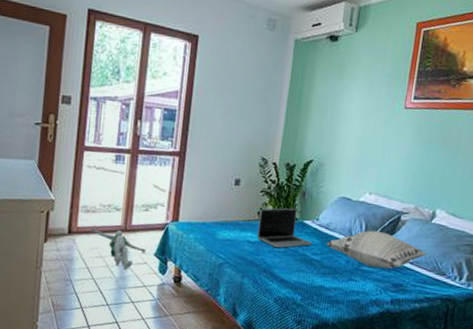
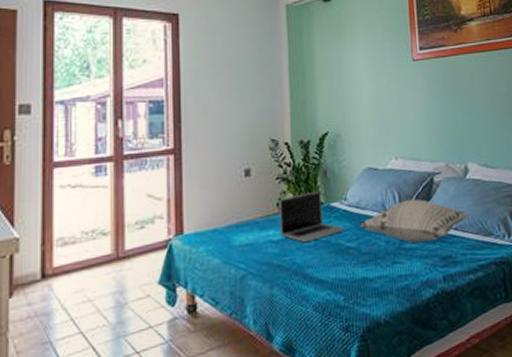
backpack: present [90,228,146,270] -> none [71,259,147,311]

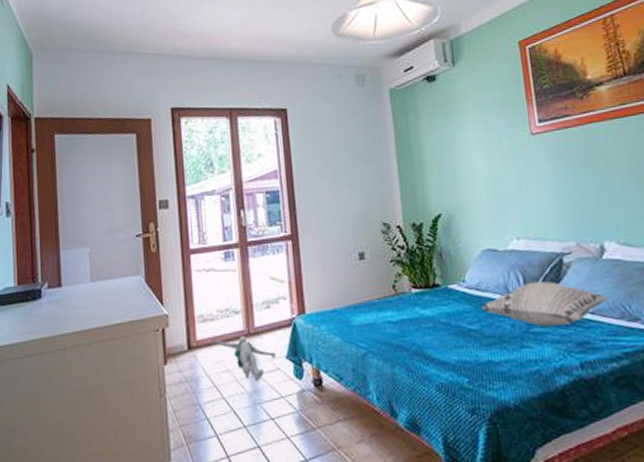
backpack: none [71,259,147,311] -> present [211,335,276,382]
laptop: present [279,191,345,242] -> none [395,273,465,323]

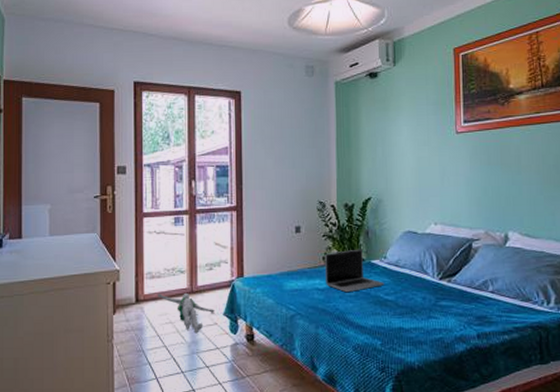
laptop: none [395,273,465,323] -> present [325,249,384,292]
decorative pillow: present [481,281,610,327] -> none [398,262,508,301]

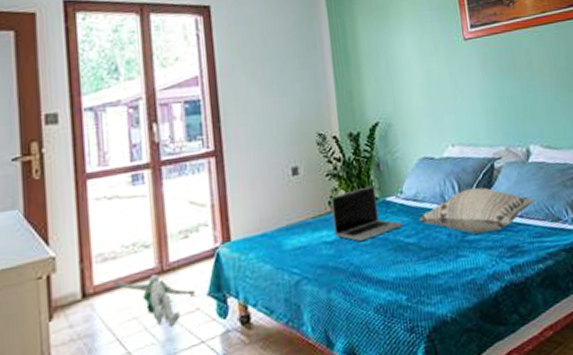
decorative pillow: none [398,262,508,301] -> present [419,187,535,234]

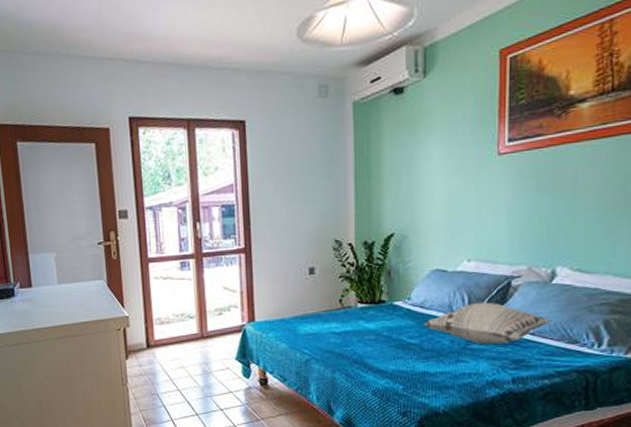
backpack: present [113,273,196,327] -> none [168,338,227,378]
laptop: present [331,185,403,241] -> none [342,290,408,335]

